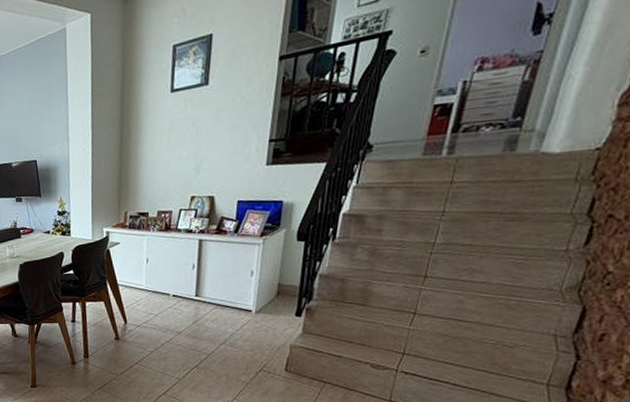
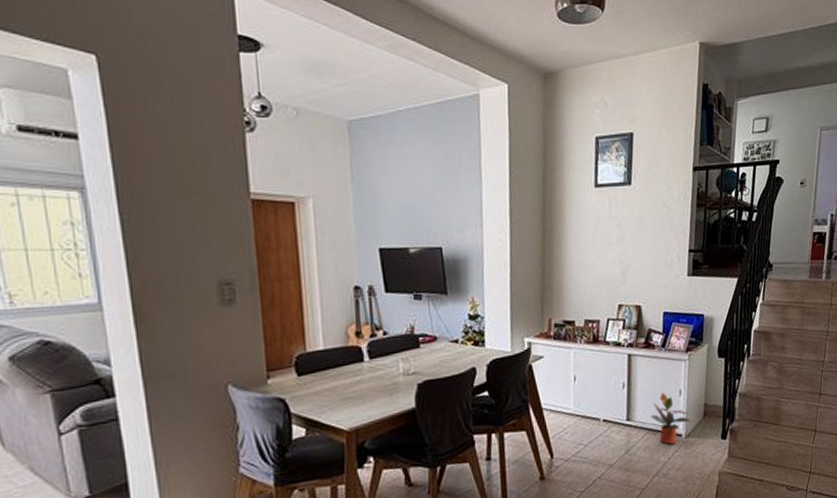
potted plant: none [220,273,262,319] -> present [651,392,691,445]

